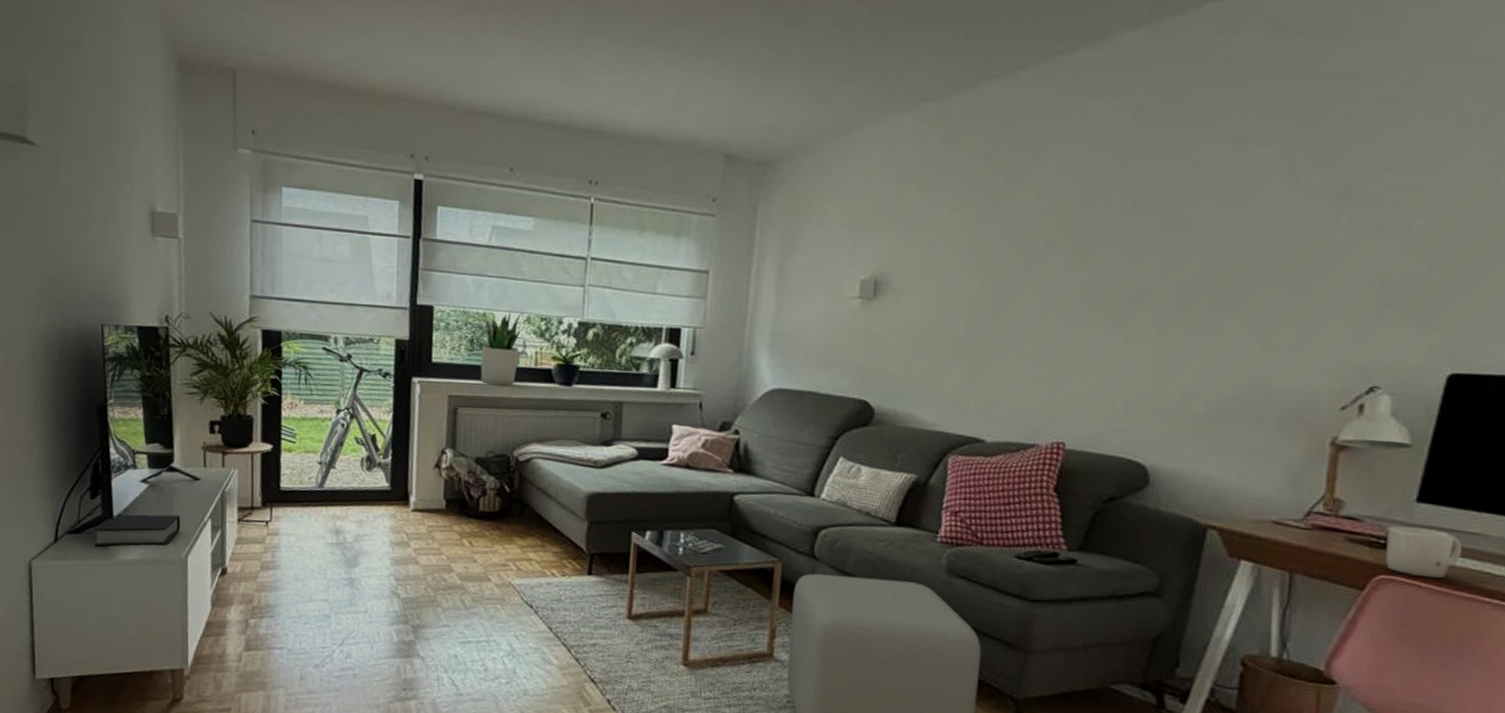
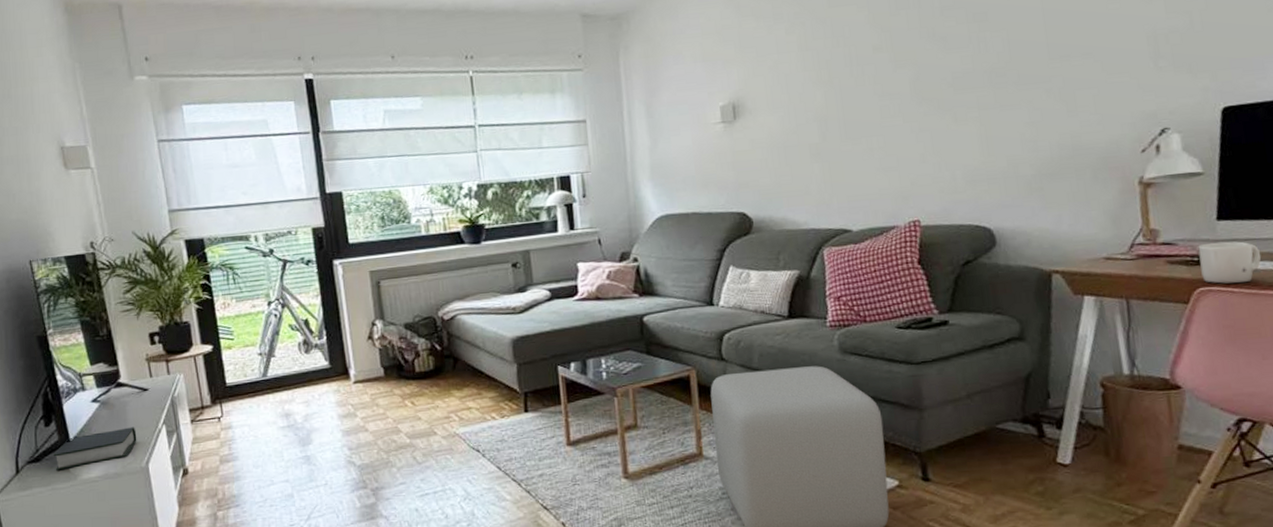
planter: present [480,311,521,386] -> none [392,185,429,255]

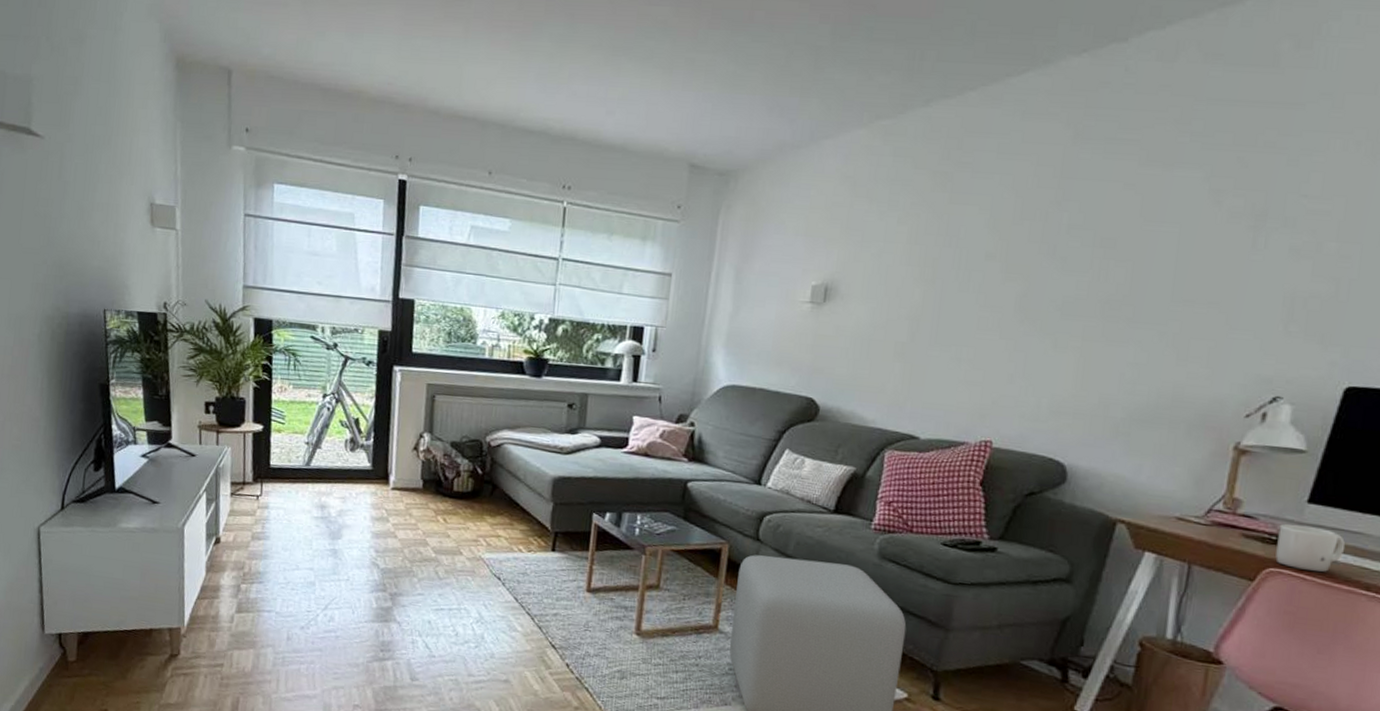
book: present [53,427,137,471] -> none [97,486,178,516]

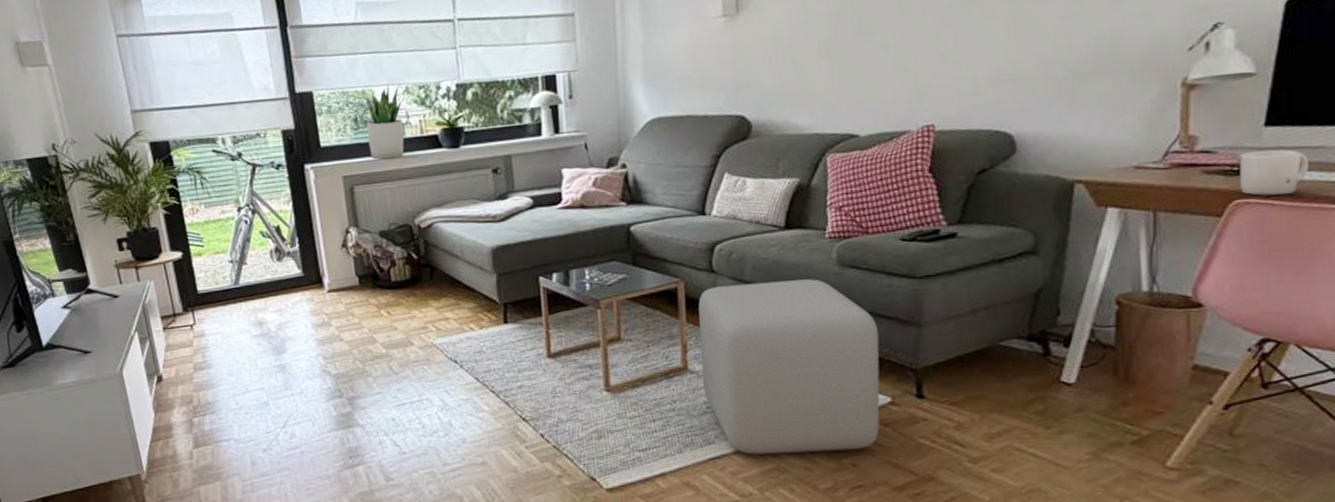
planter: none [457,307,496,376] -> present [366,85,405,159]

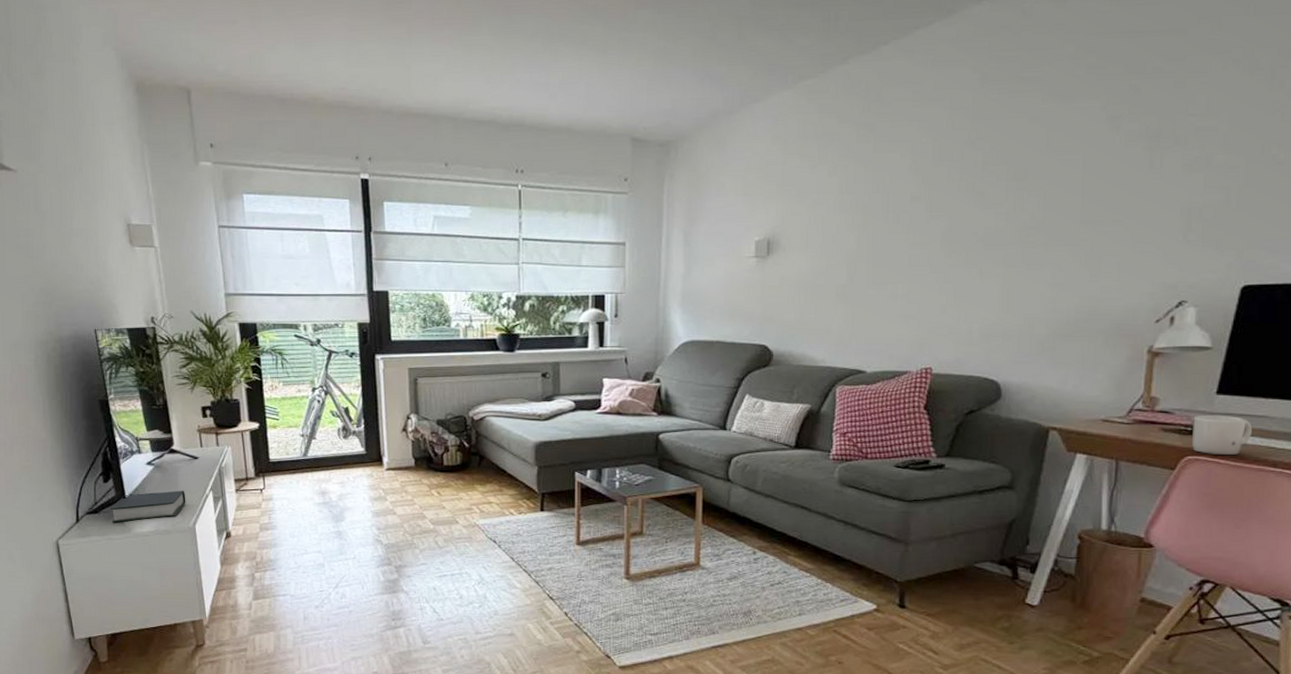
book: none [27,333,110,376] -> present [110,490,186,523]
planter: present [366,85,405,159] -> none [434,291,467,356]
pouf: present [698,279,880,455] -> none [712,493,870,649]

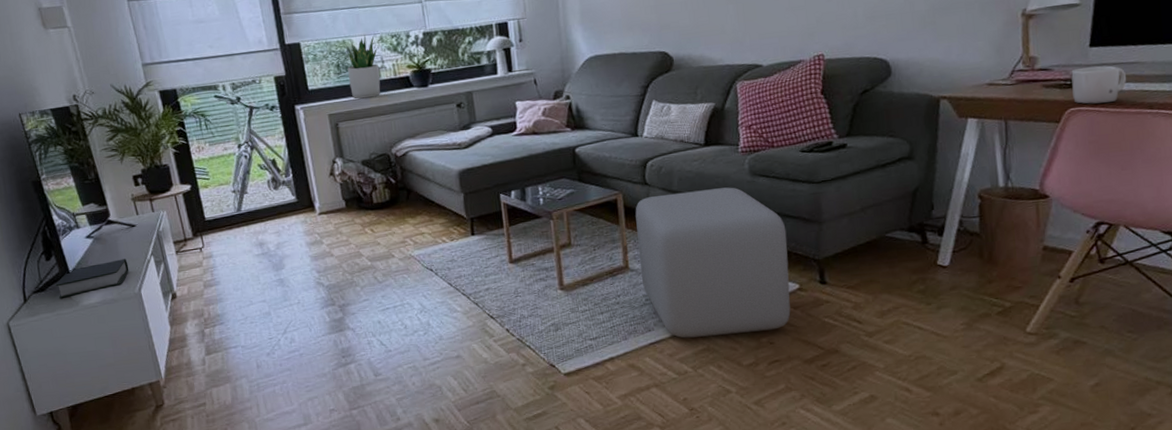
planter: none [434,291,467,356] -> present [346,35,381,99]
pouf: none [712,493,870,649] -> present [635,187,791,338]

